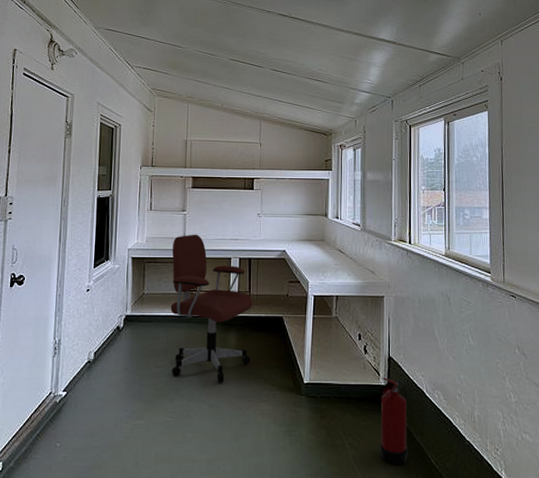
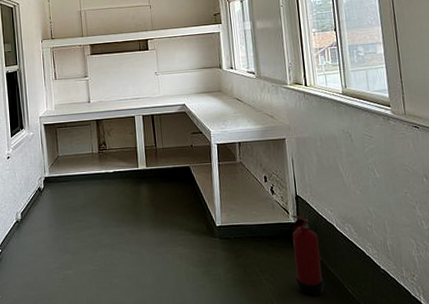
office chair: present [170,234,253,383] -> none [79,97,164,232]

